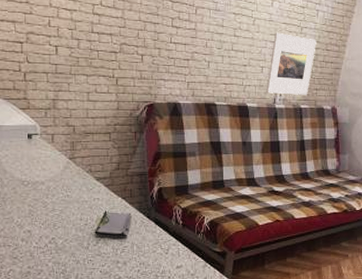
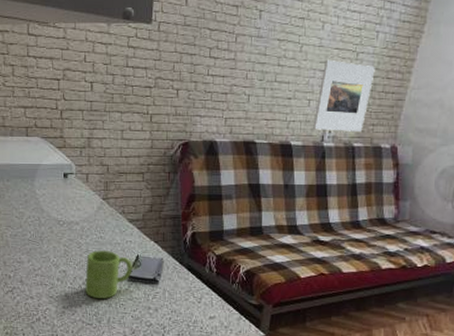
mug: none [52,209,100,257] -> present [85,250,133,300]

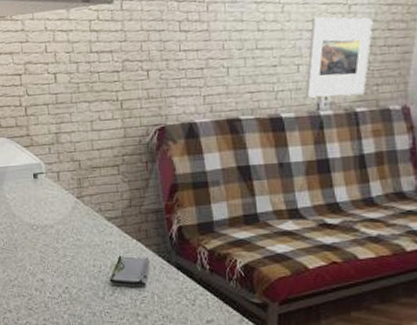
mug: present [85,250,133,300] -> none [65,254,116,308]

